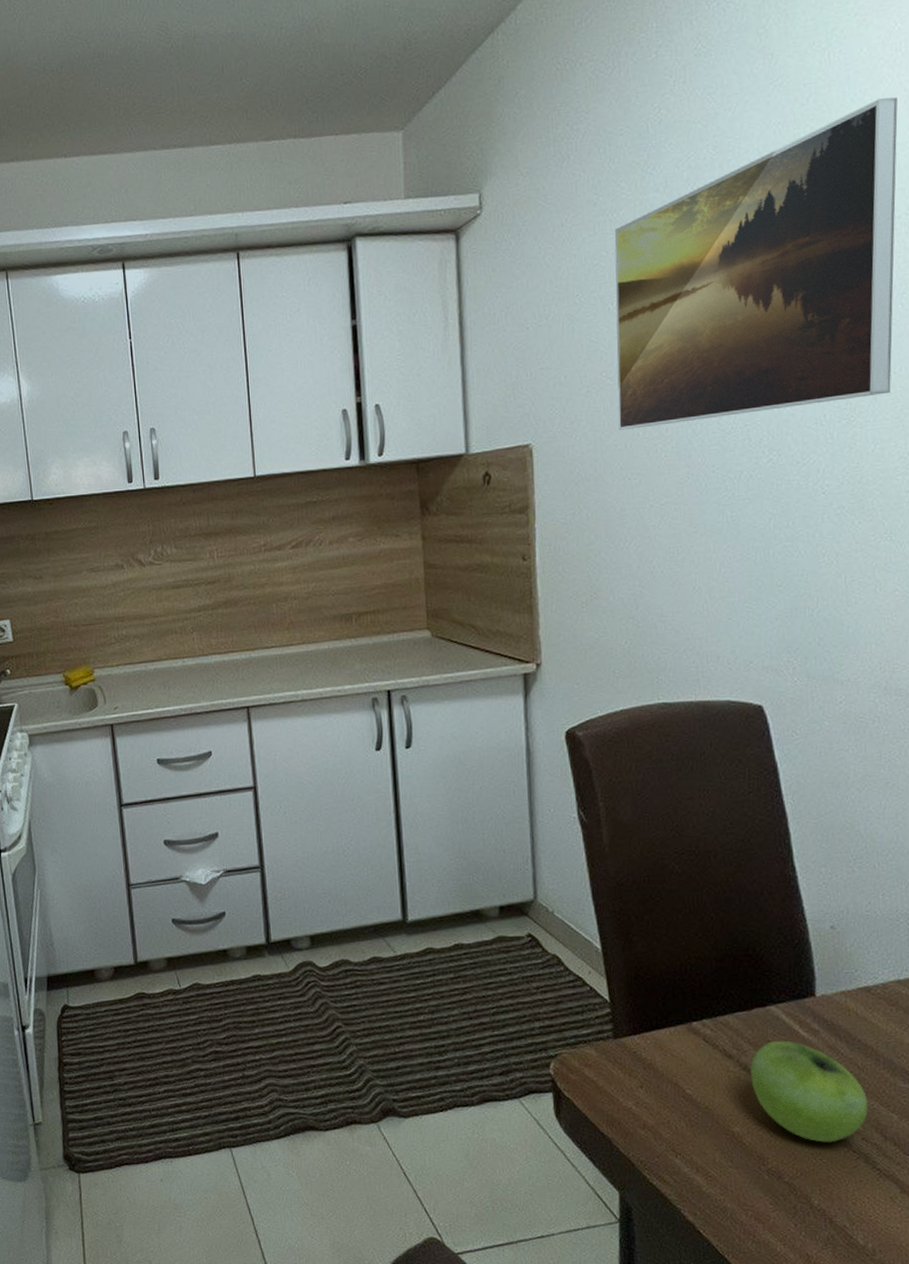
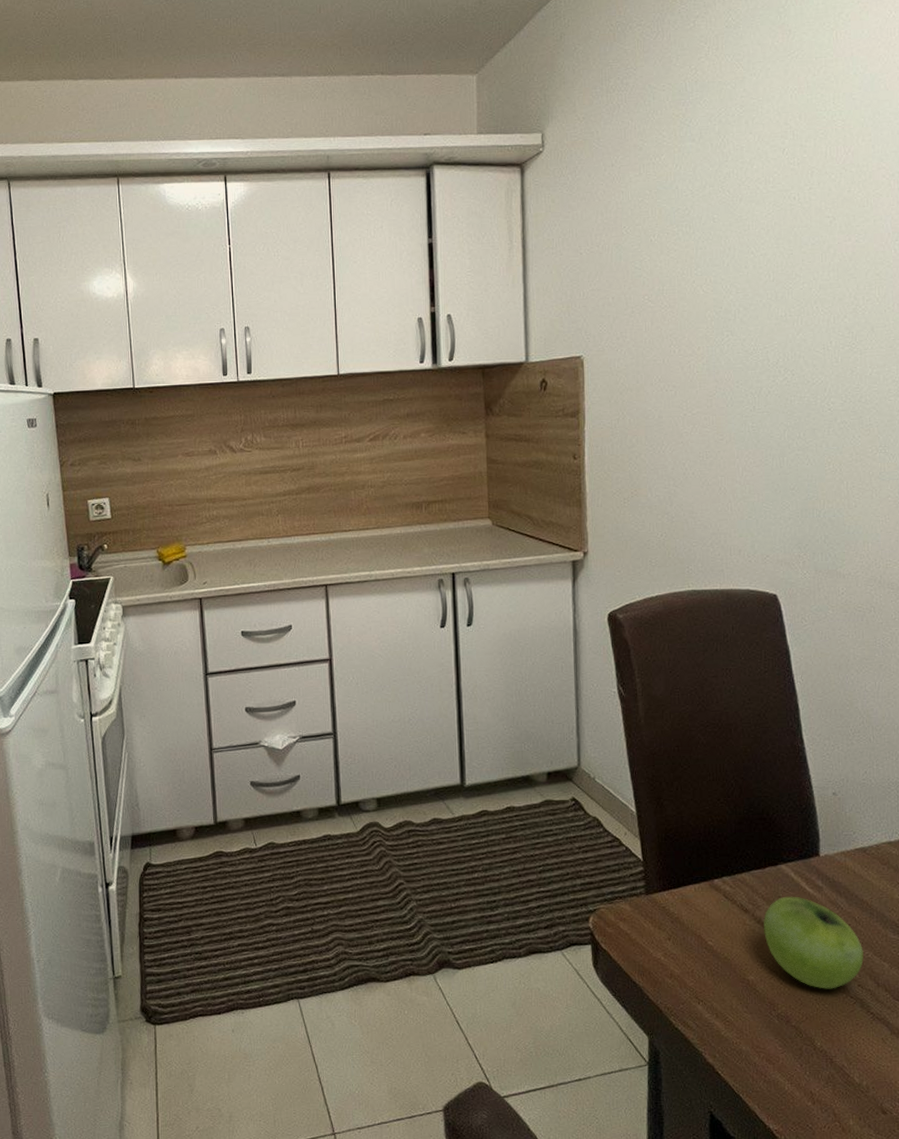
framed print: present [614,97,898,430] -> none [656,74,892,347]

